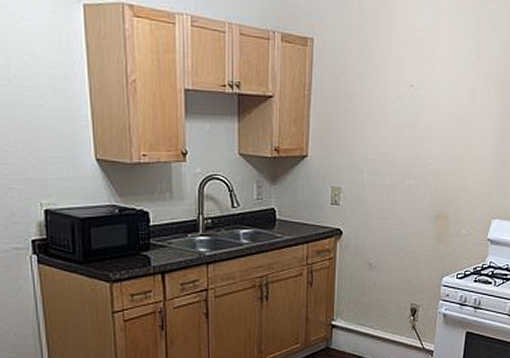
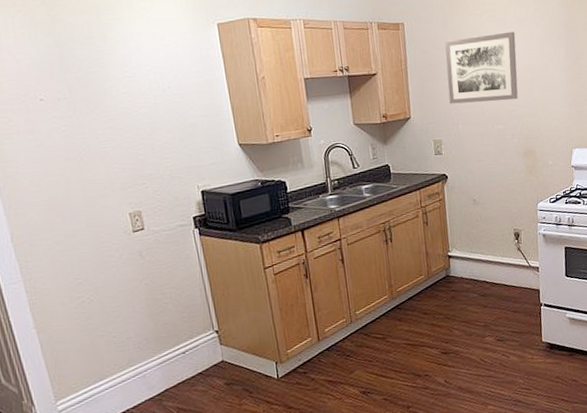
wall art: none [356,67,444,152] -> present [445,31,518,104]

